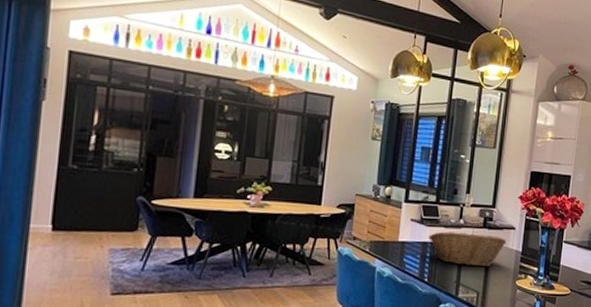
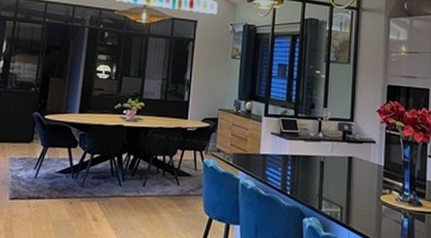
fruit basket: present [429,231,507,267] -> none [289,144,368,181]

